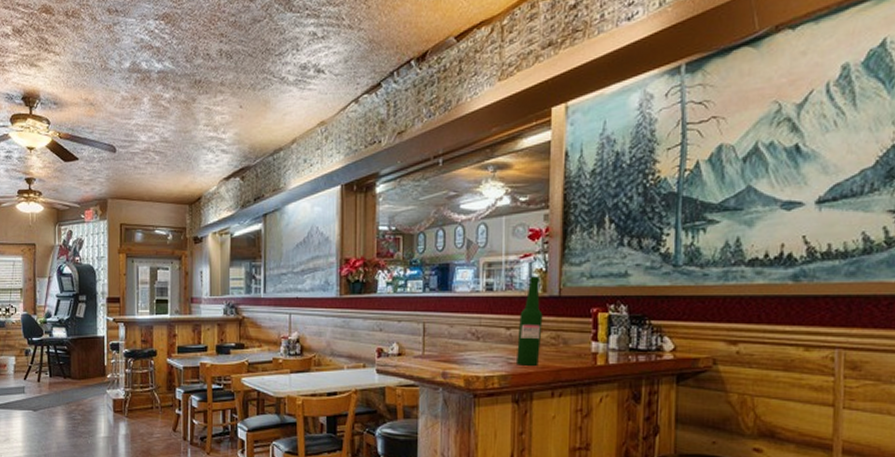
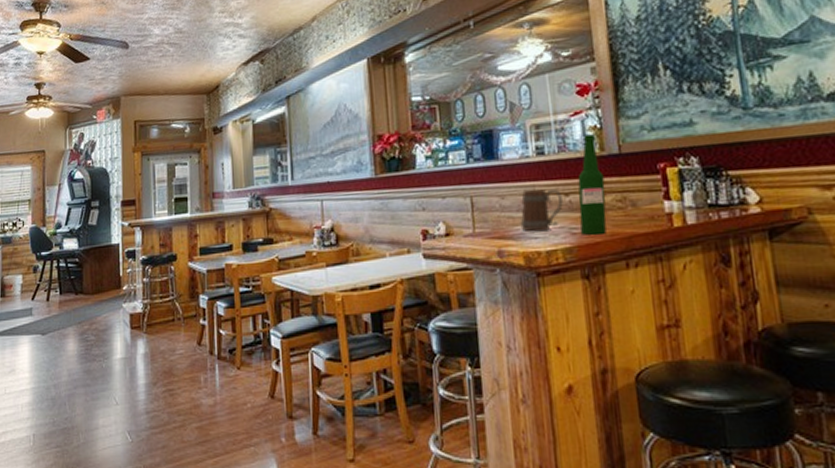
beer mug: none [464,320,504,359] -> present [520,188,563,232]

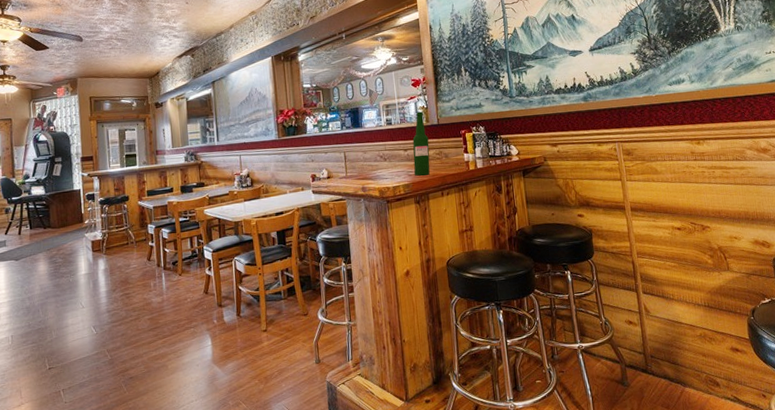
beer mug: present [520,188,563,232] -> none [376,146,403,174]

